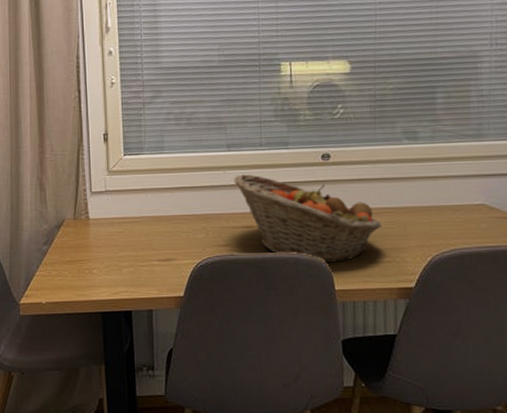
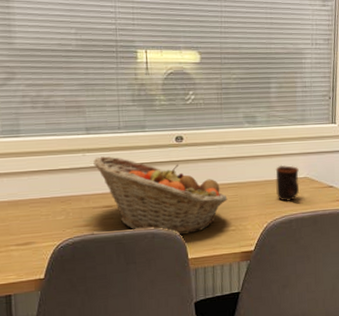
mug: none [442,188,474,233] -> present [275,165,299,202]

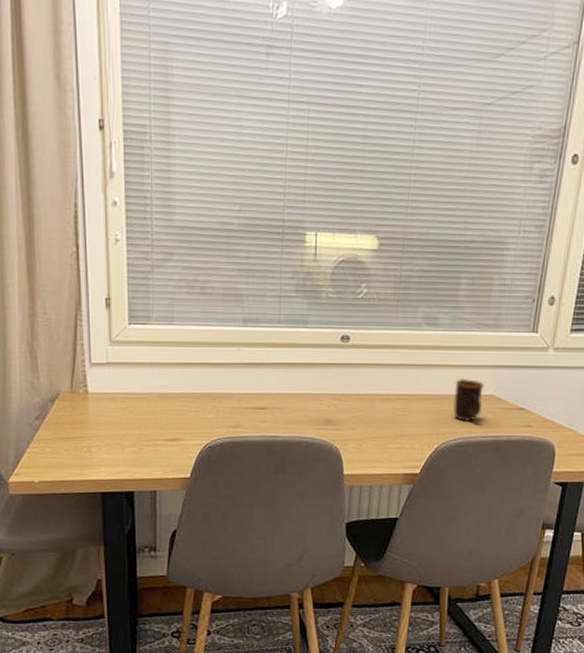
fruit basket: present [93,156,228,236] -> none [248,352,395,449]

